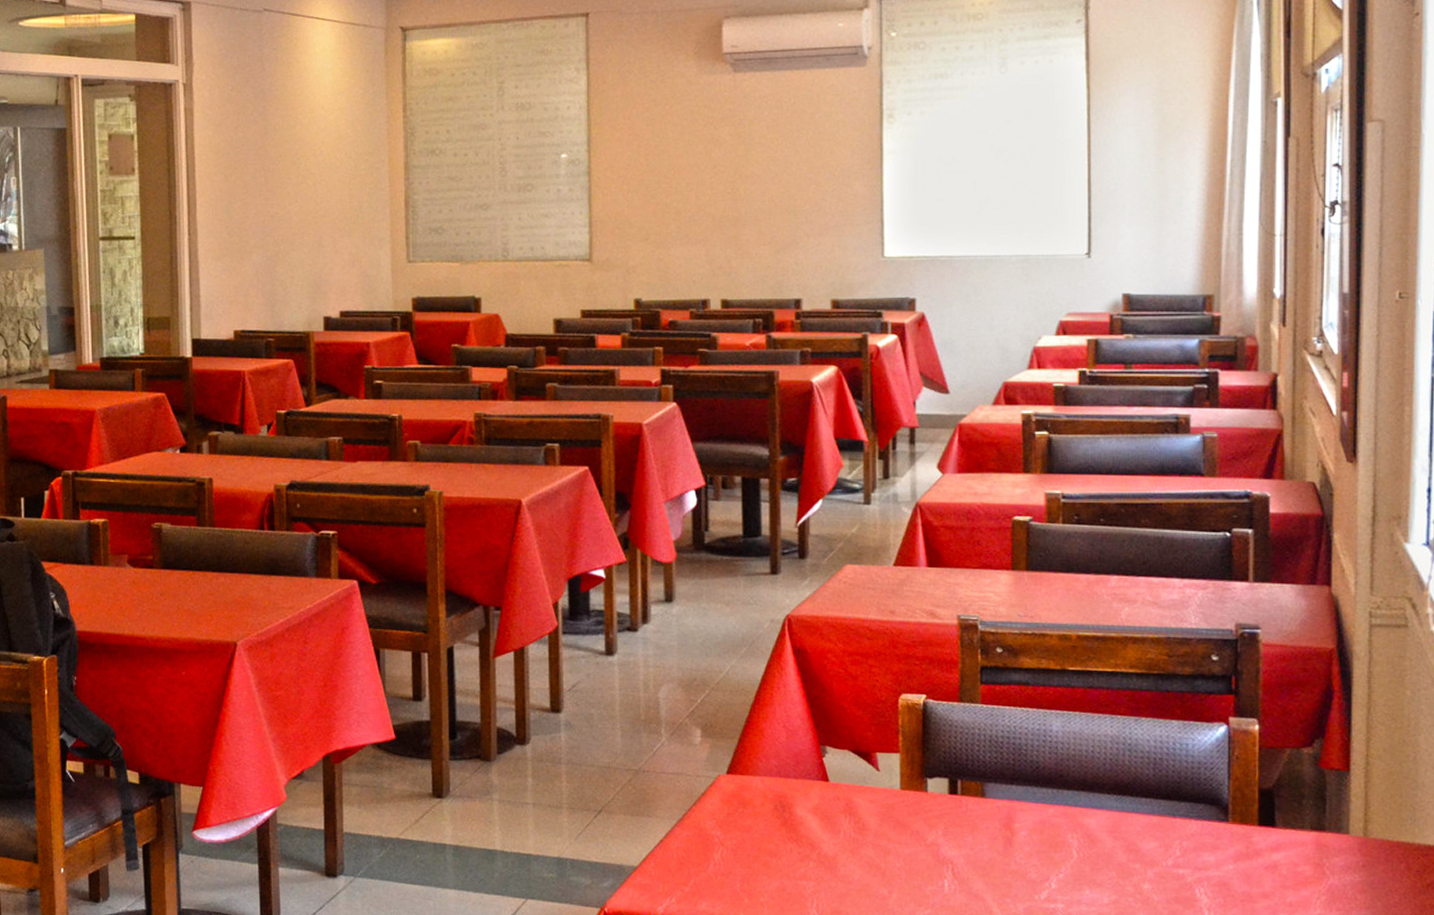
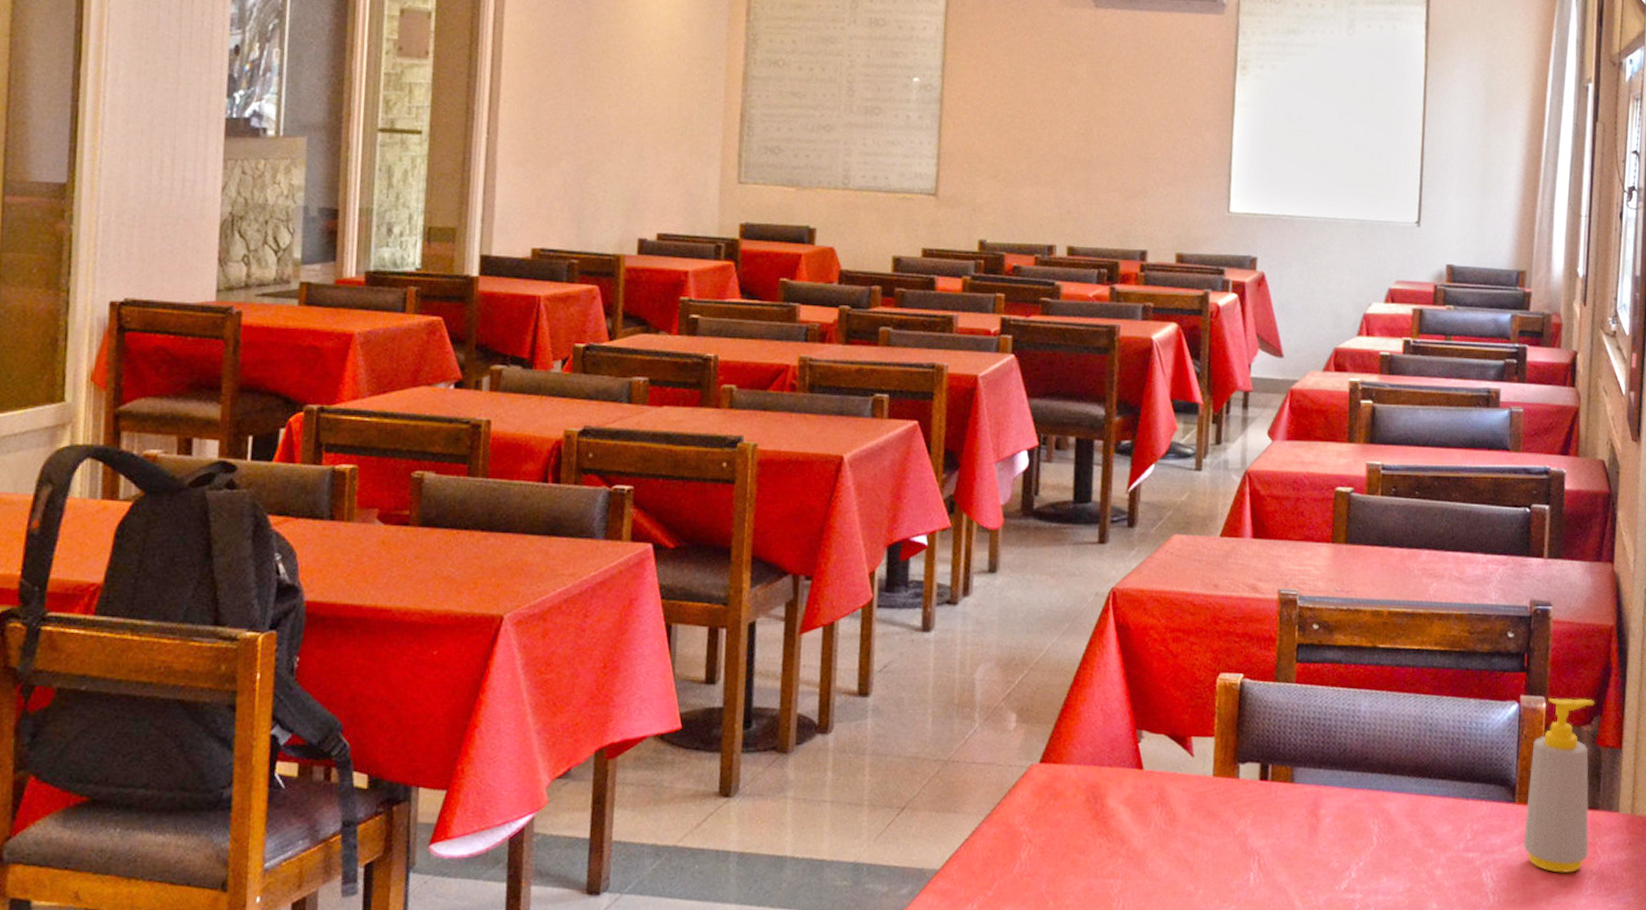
soap bottle: none [1240,720,1316,892] -> present [1523,697,1595,873]

